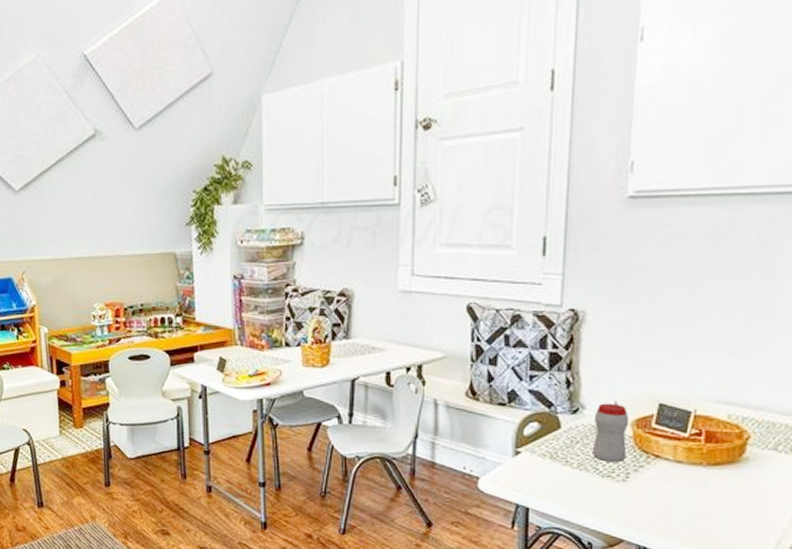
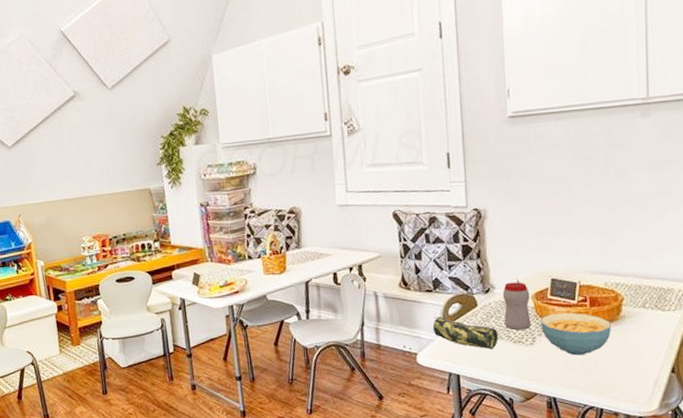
pencil case: none [501,436,583,482] -> present [432,317,498,349]
cereal bowl: none [638,446,729,501] -> present [540,312,611,356]

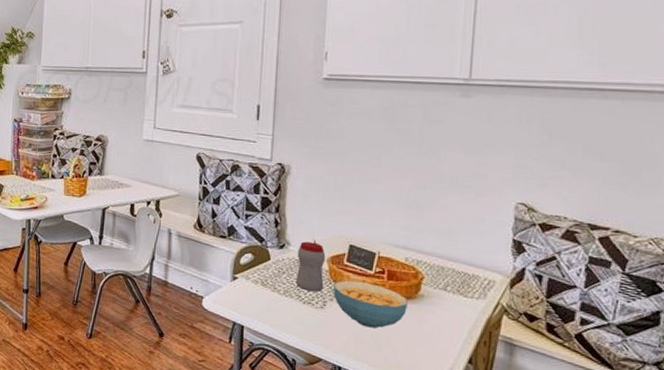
pencil case: present [432,317,498,349] -> none [222,264,288,306]

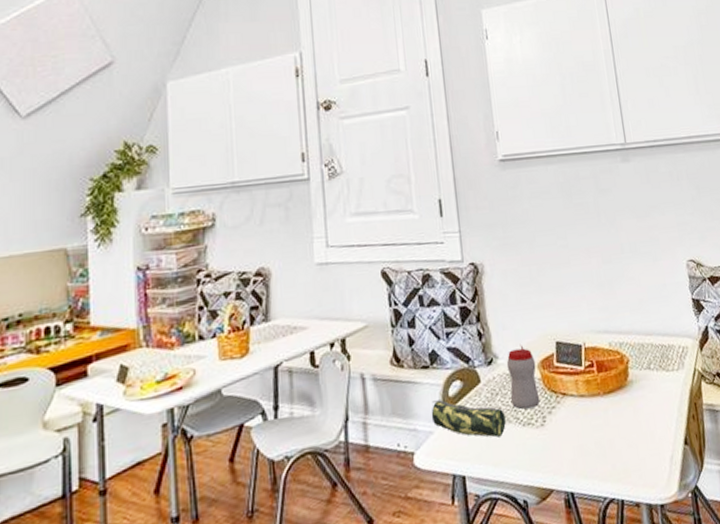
pencil case: none [222,264,288,306] -> present [431,400,506,438]
cereal bowl: present [333,280,408,329] -> none [549,381,622,435]

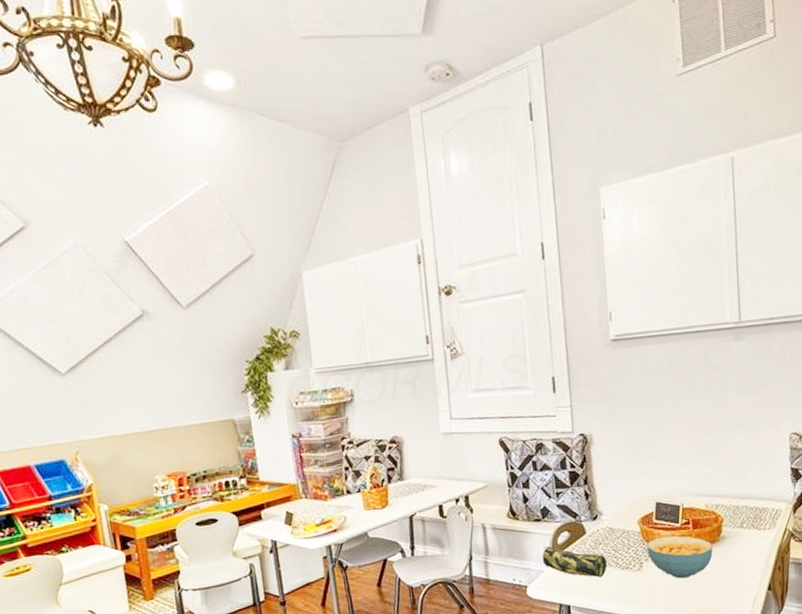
sippy cup: present [506,344,540,409] -> none [609,503,639,557]
cereal bowl: none [549,381,622,435] -> present [647,536,713,579]

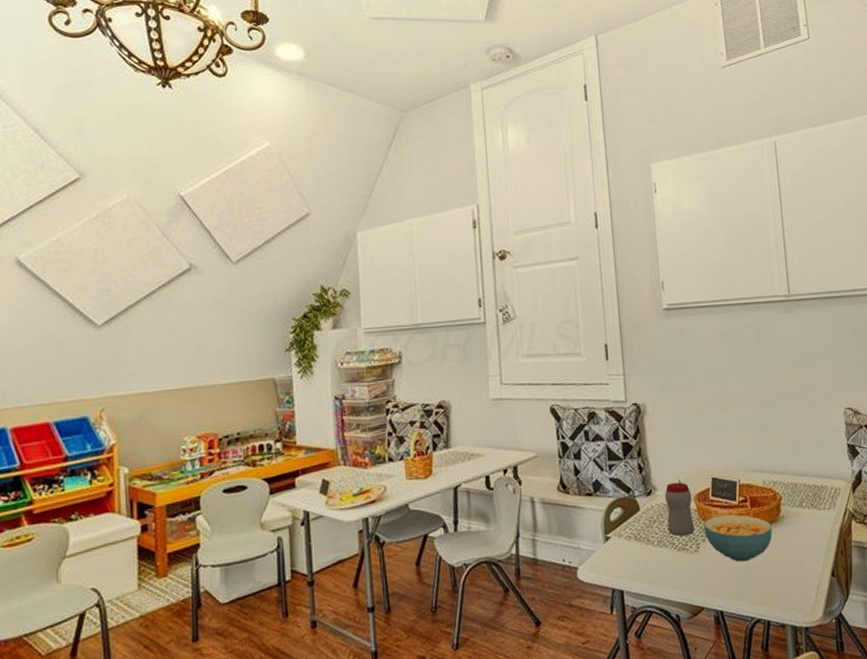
pencil case: present [542,546,607,578] -> none [593,523,662,559]
sippy cup: none [609,503,639,557] -> present [664,478,695,536]

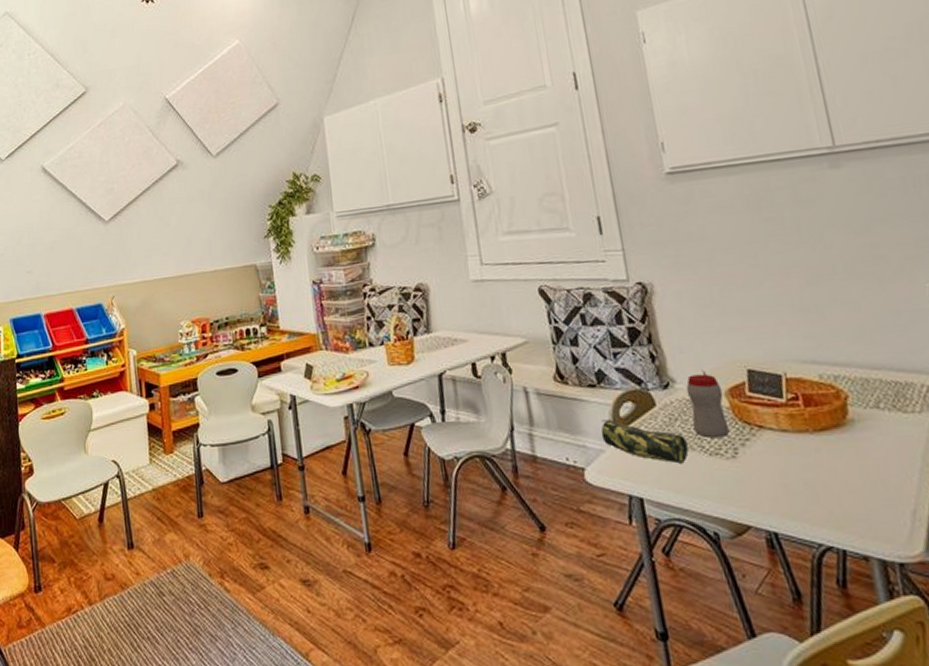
pencil case: none [593,523,662,559] -> present [601,419,689,464]
cereal bowl: present [703,514,772,562] -> none [740,414,839,474]

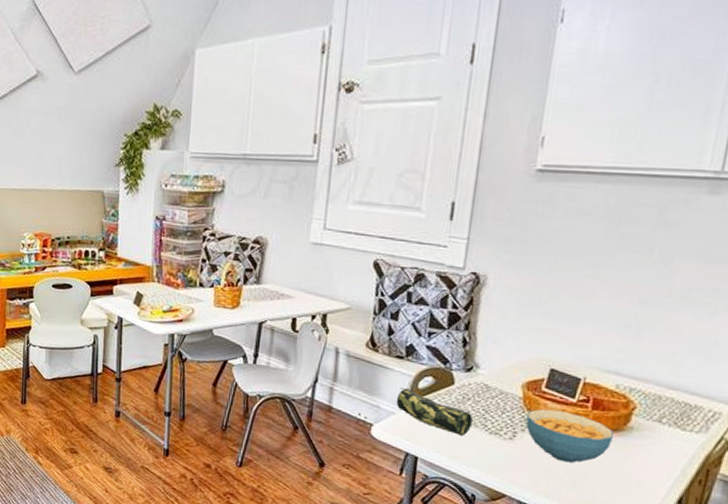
sippy cup: present [686,369,730,438] -> none [482,361,521,422]
cereal bowl: none [740,414,839,474] -> present [526,408,614,463]

